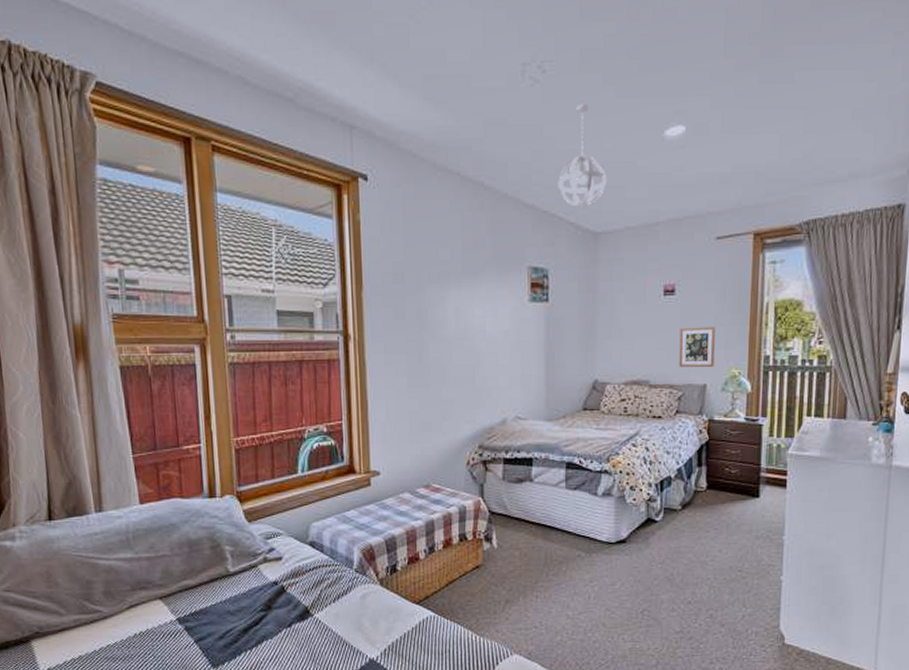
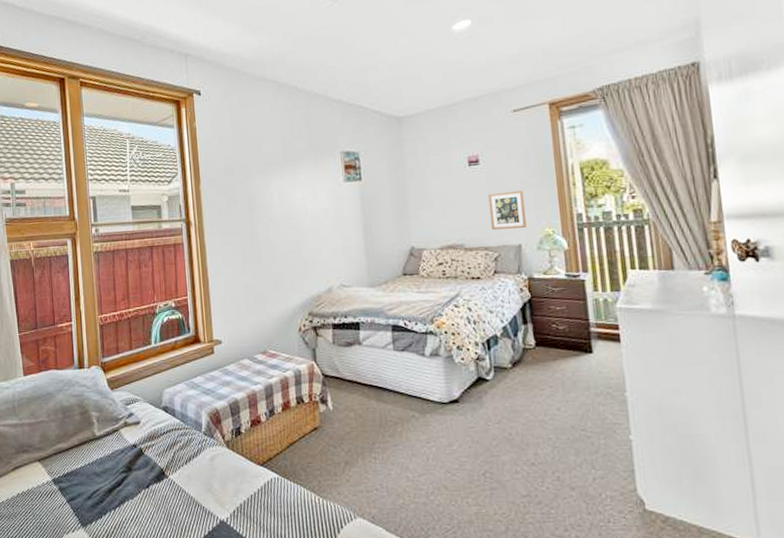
pendant light: present [558,103,606,207] -> none [361,13,404,98]

